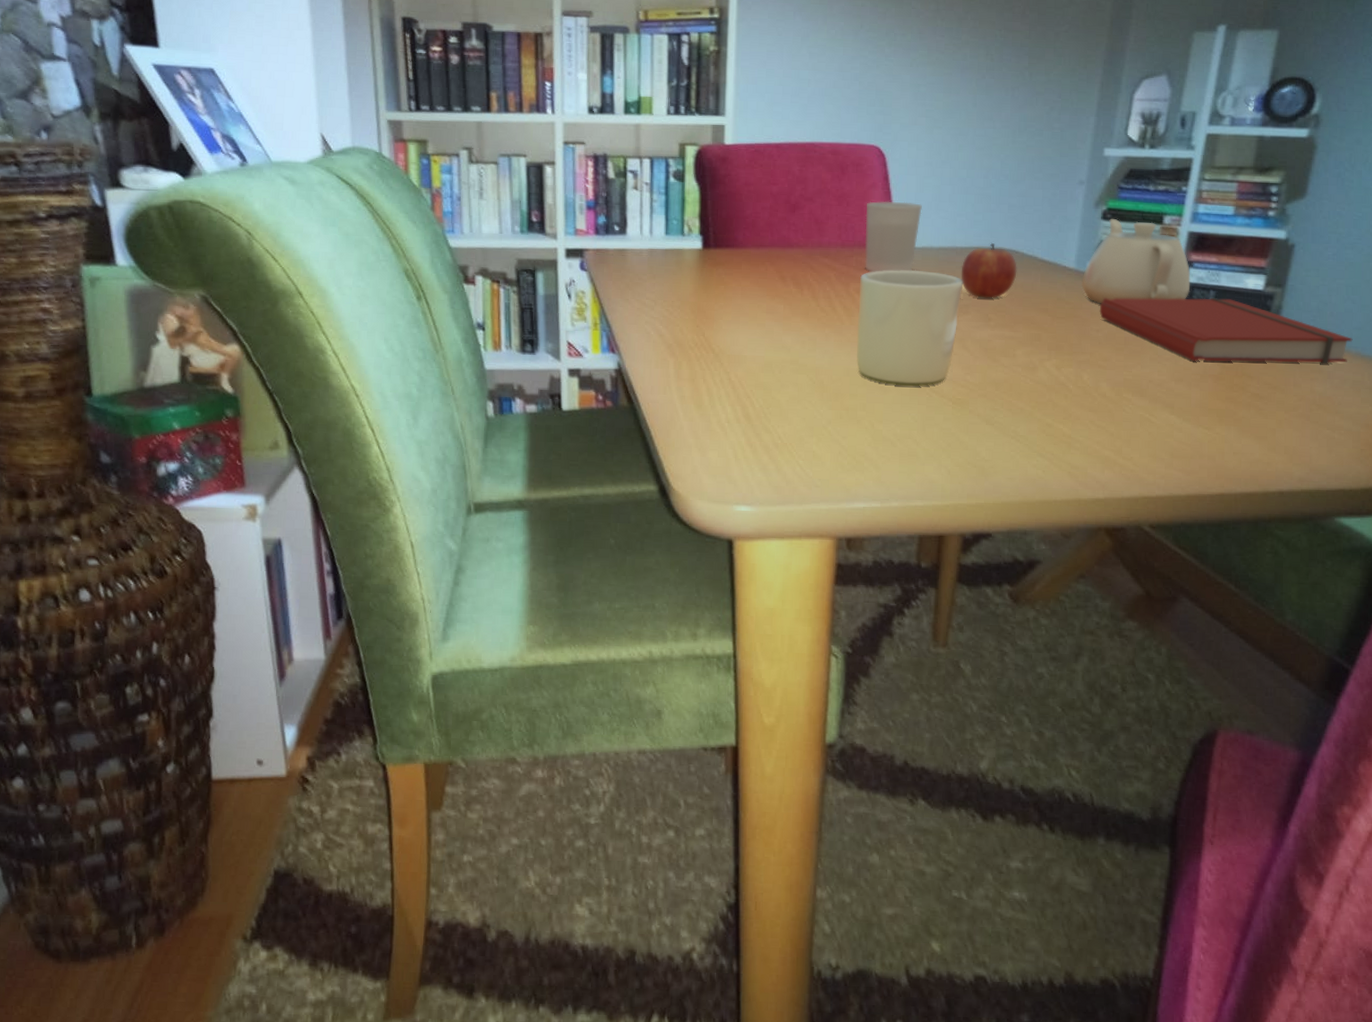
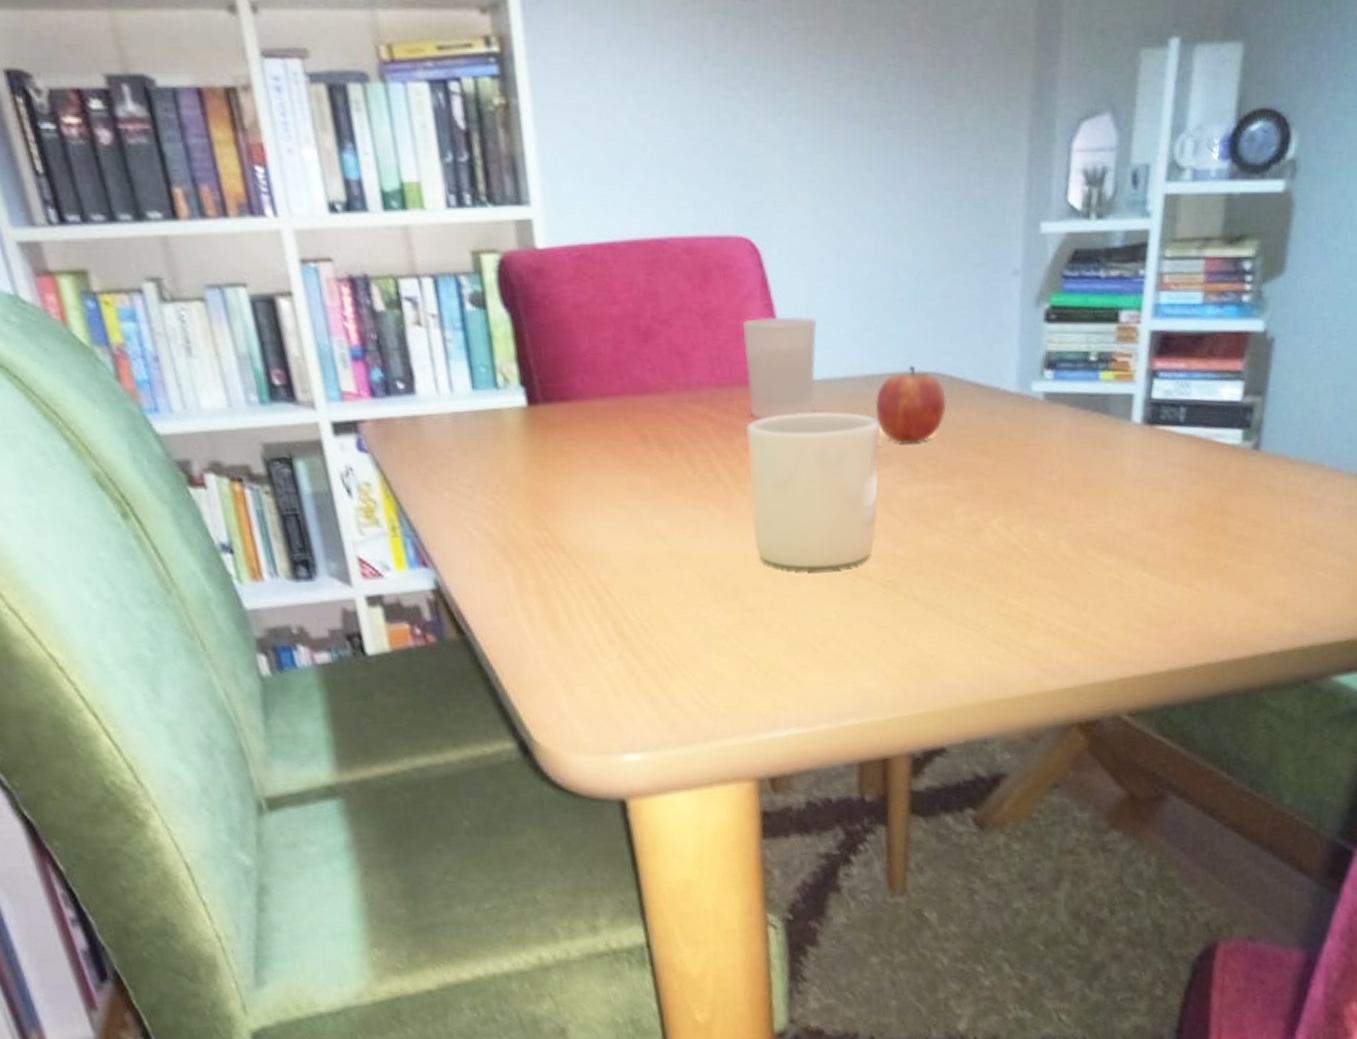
teapot: present [1082,218,1191,304] -> none [1026,319,1157,437]
book: present [1099,297,1353,364] -> none [1050,416,1344,502]

